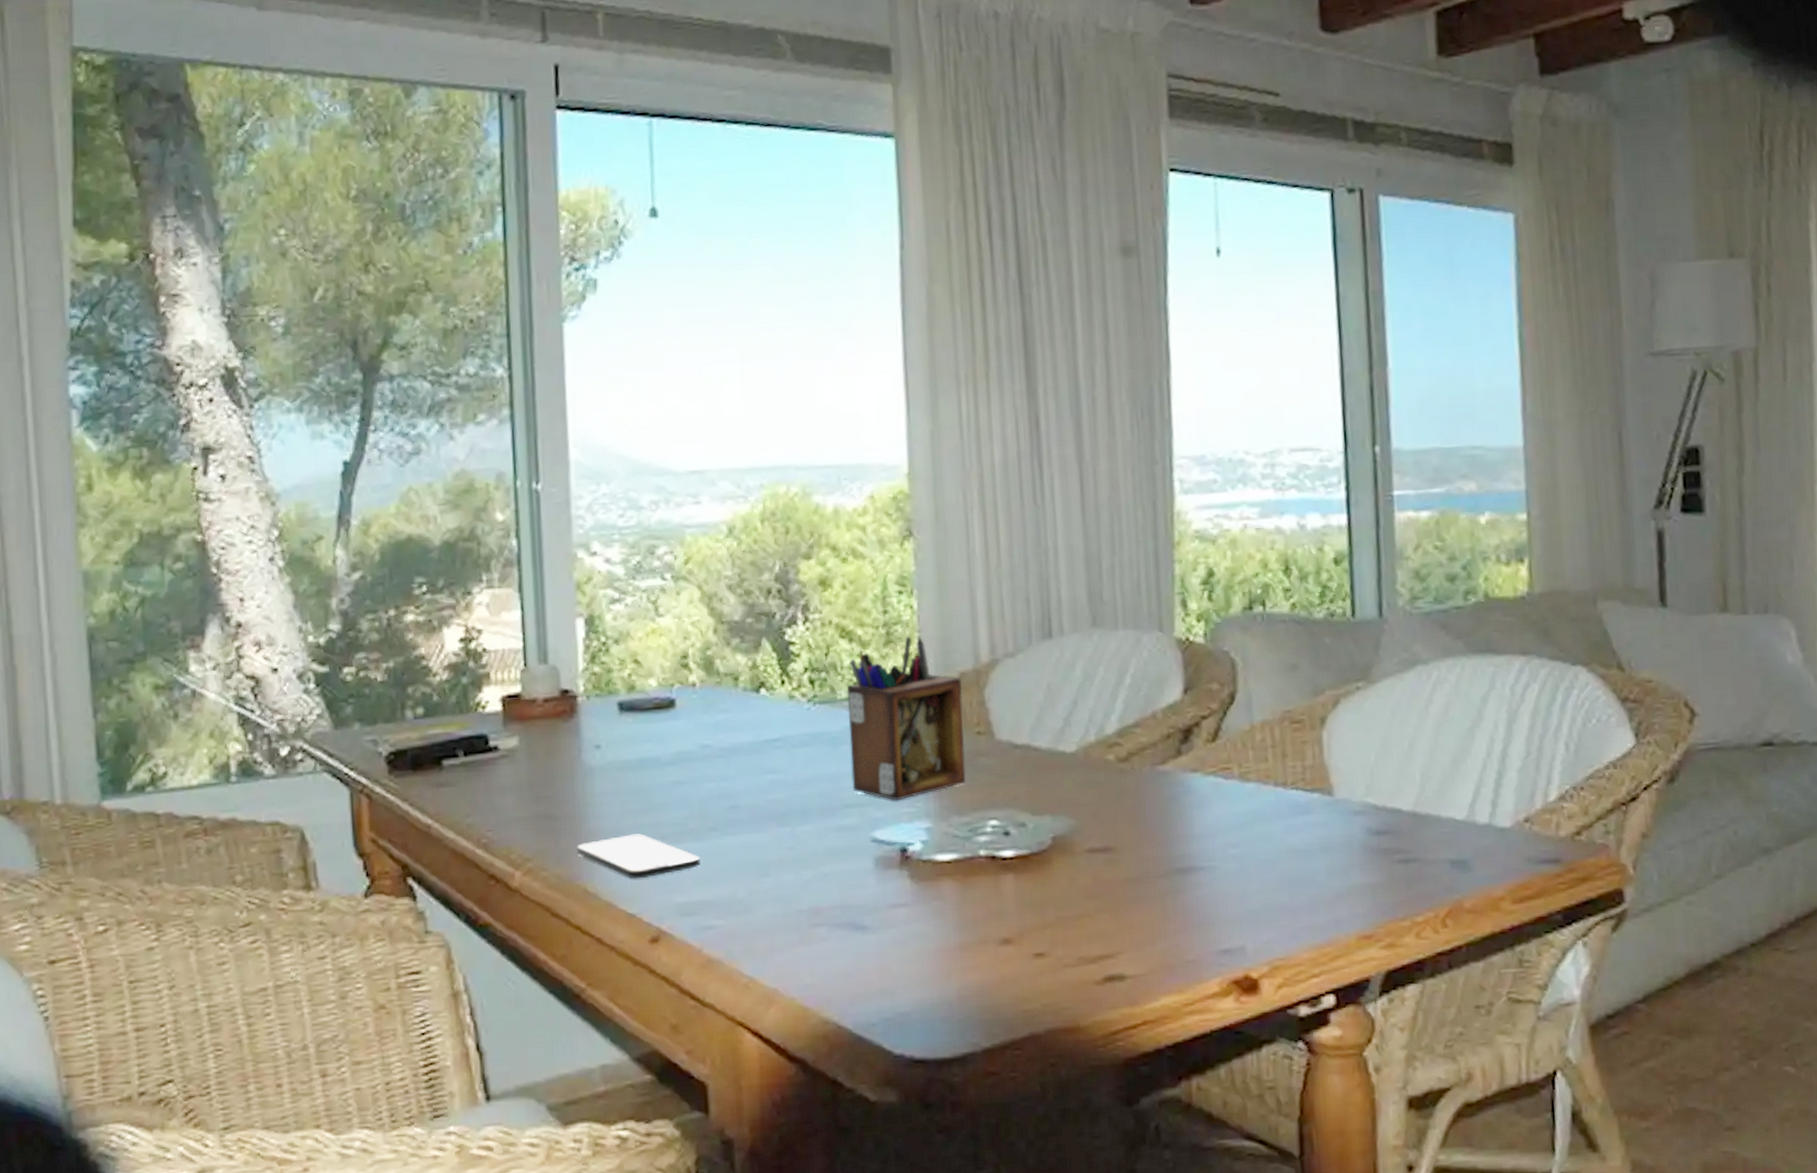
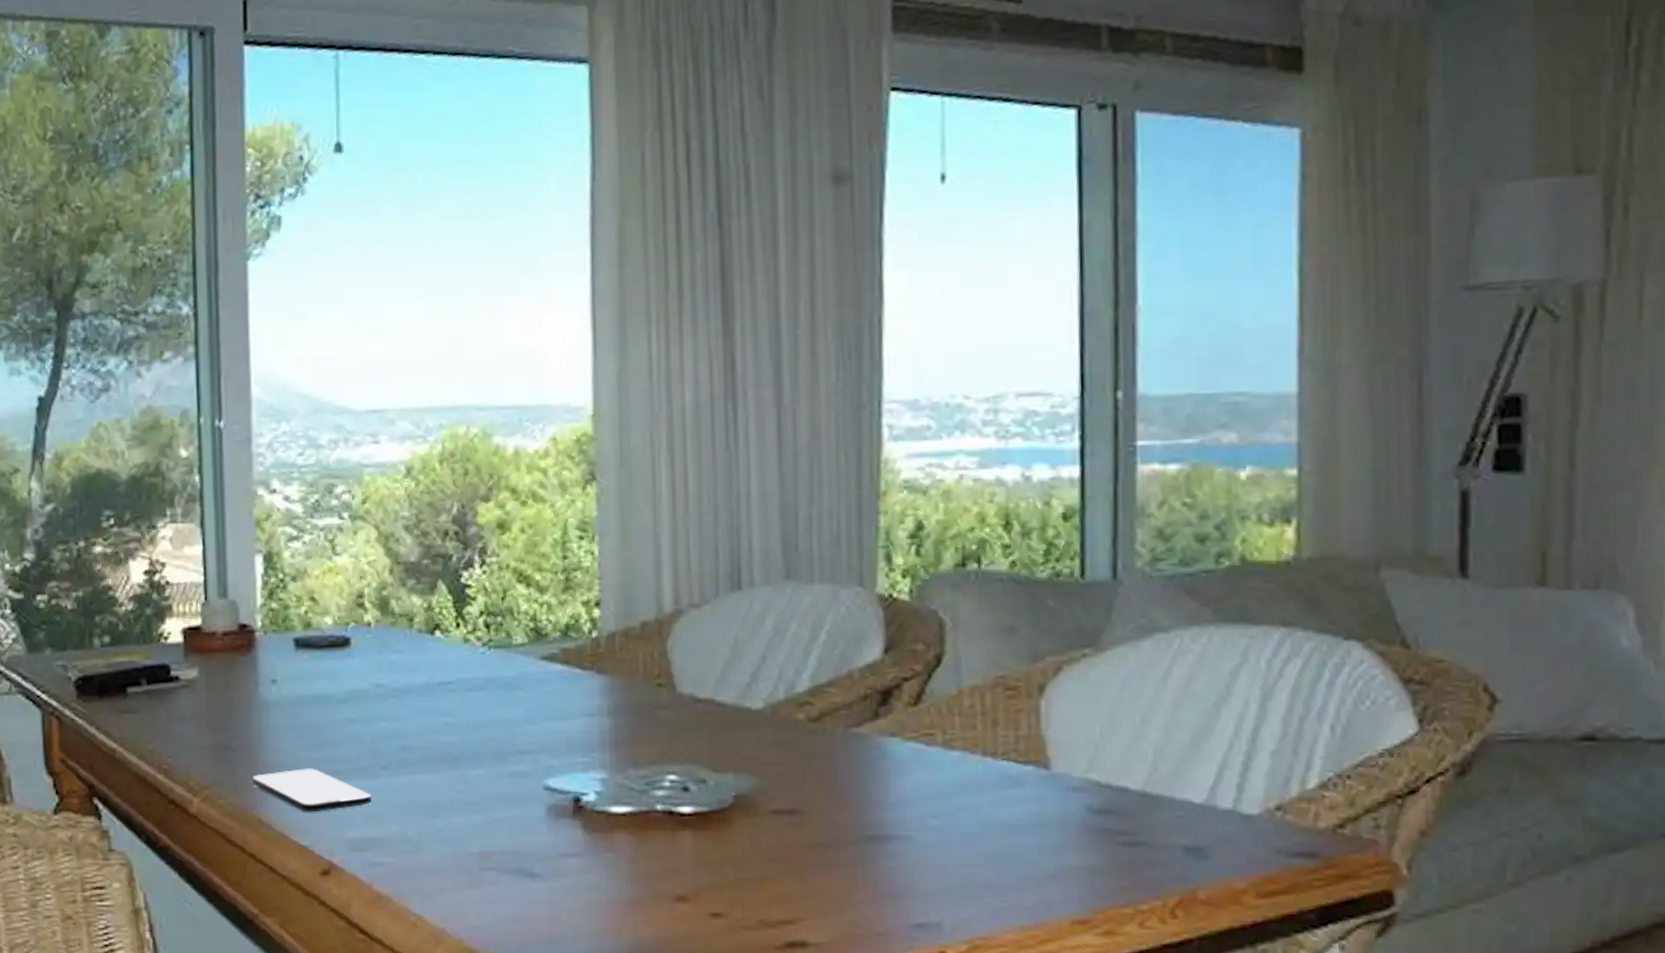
desk organizer: present [846,635,966,801] -> none [522,582,645,750]

